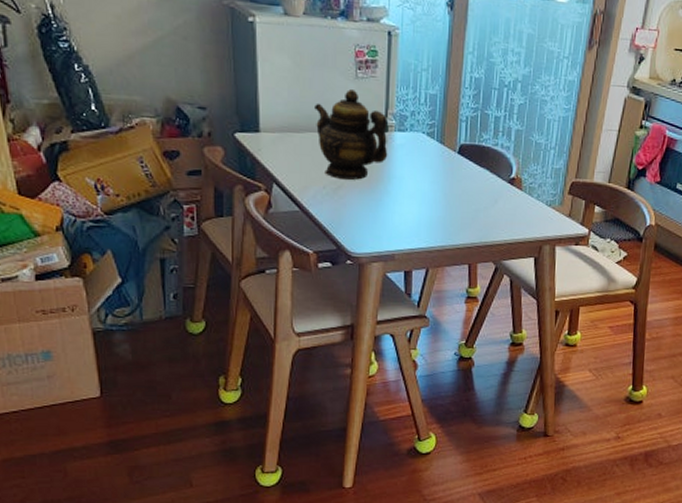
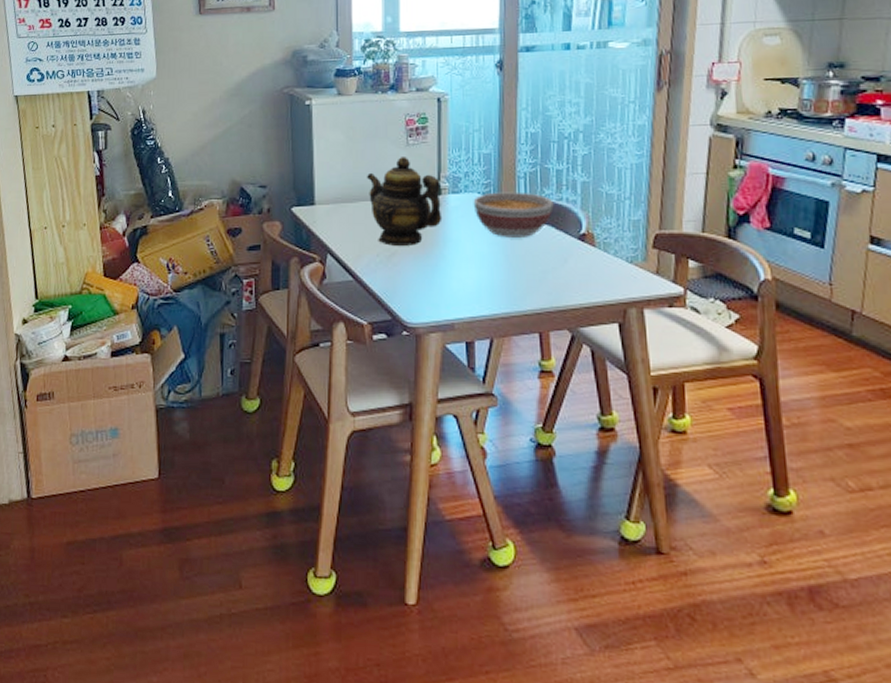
bowl: none [417,133,490,178] -> present [473,192,554,238]

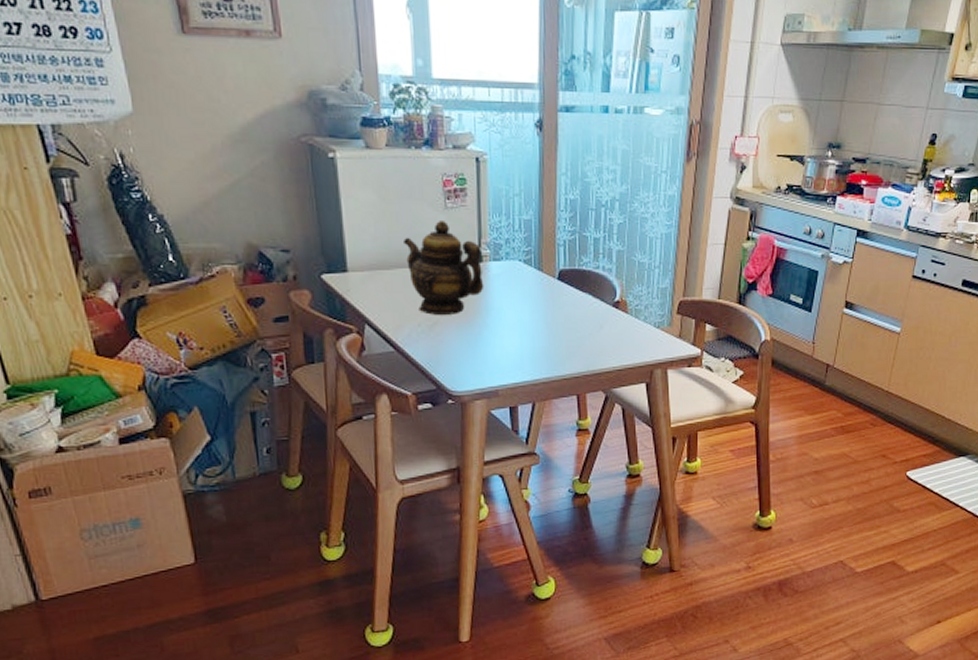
bowl: present [473,192,554,238] -> none [514,259,591,305]

